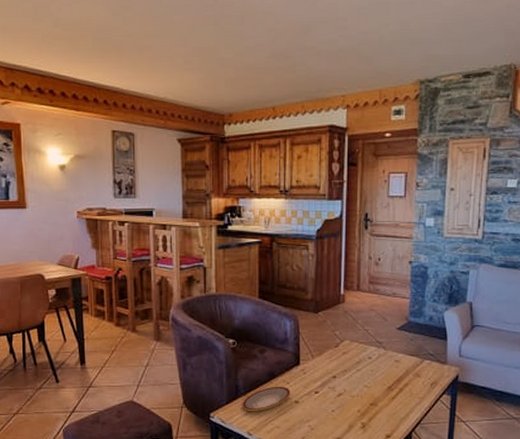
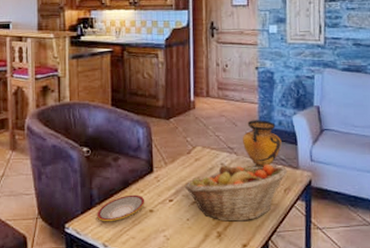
fruit basket: none [330,359,435,414] -> present [184,165,288,222]
vase: none [392,315,431,363] -> present [243,120,282,168]

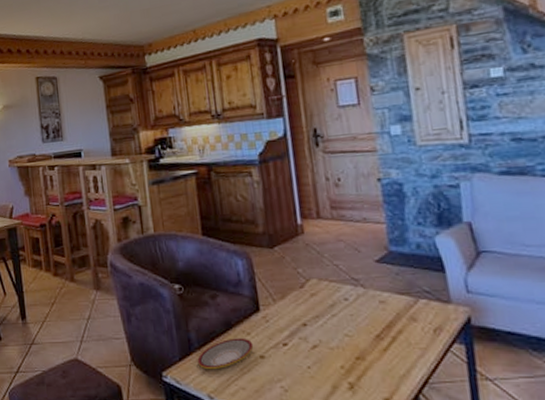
fruit basket: present [184,165,288,222] -> none [300,298,436,370]
vase: present [243,120,282,168] -> none [369,243,424,304]

